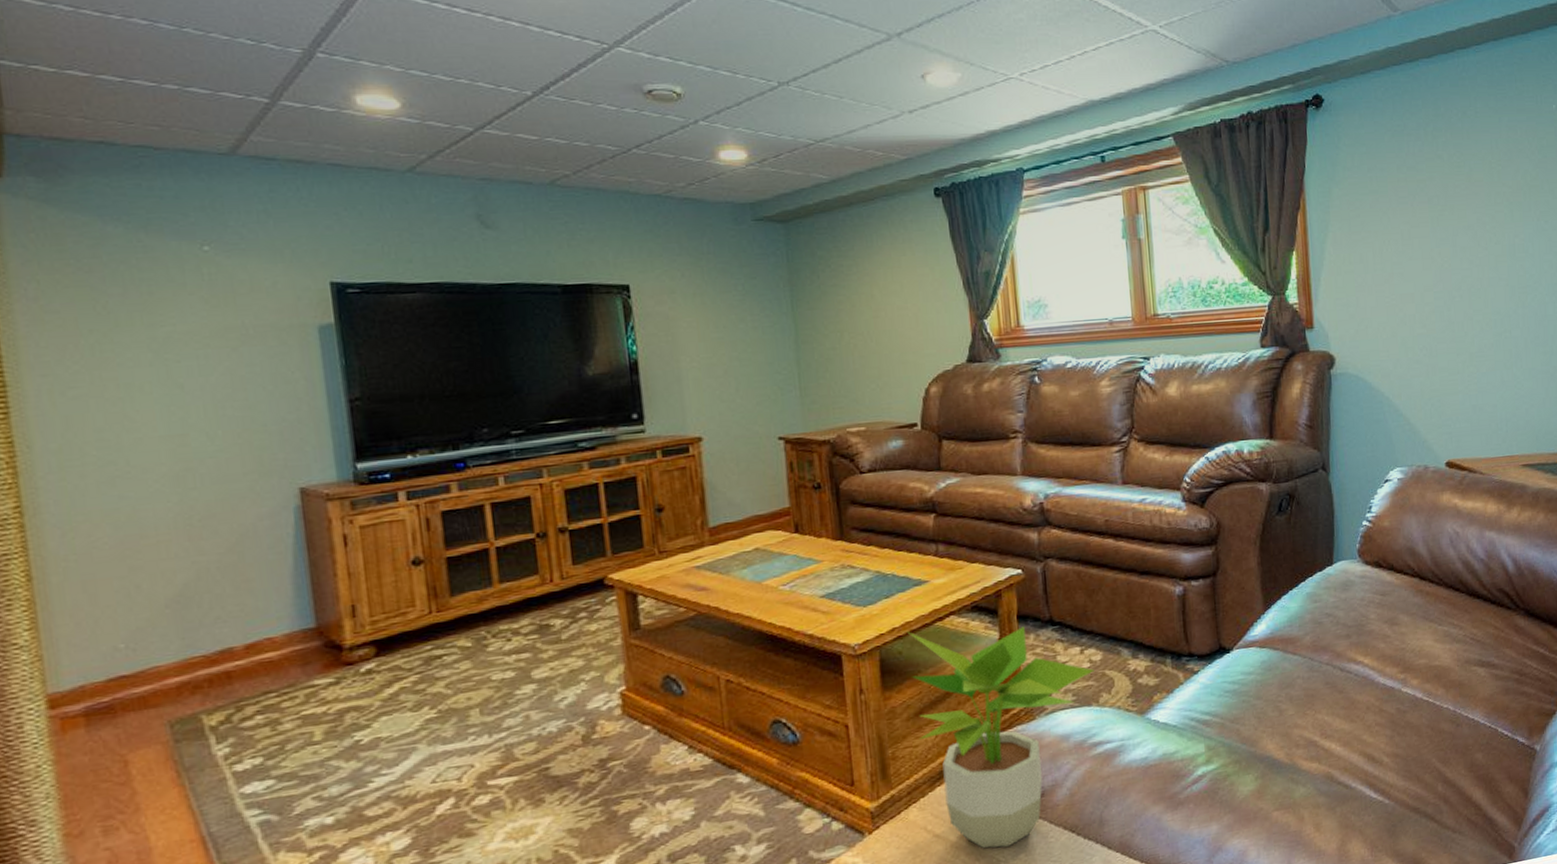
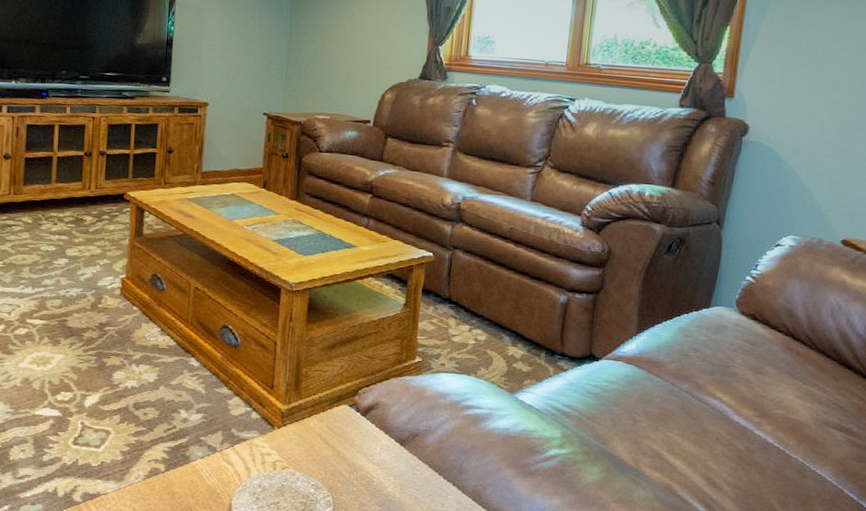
potted plant: present [906,626,1094,848] -> none [328,282,478,468]

